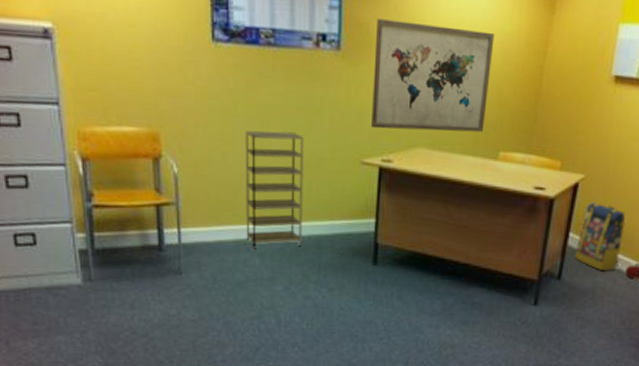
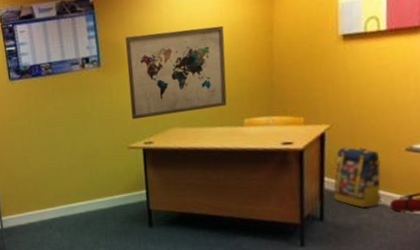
shelving unit: present [245,131,304,250] -> none [39,134,90,226]

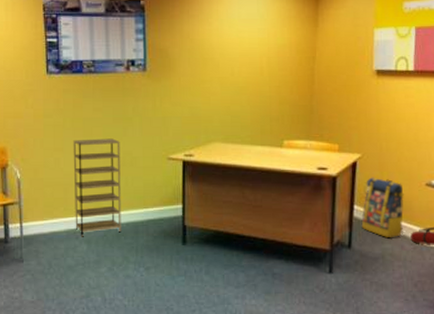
shelving unit: none [39,134,90,226] -> present [73,138,121,237]
wall art: present [125,25,227,120] -> none [173,44,270,130]

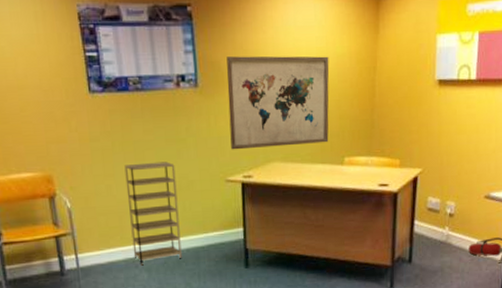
wall art: none [173,44,270,130] -> present [226,56,329,150]
backpack: present [361,177,404,237] -> none [421,191,463,251]

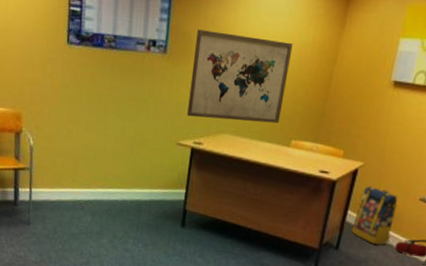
shelving unit: present [124,161,182,266] -> none [81,114,133,209]
backpack: none [421,191,463,251] -> present [351,186,397,245]

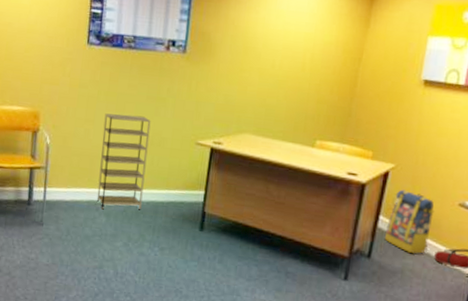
shelving unit: none [81,114,133,209] -> present [96,113,151,210]
wall art: present [187,29,293,124] -> none [206,29,316,124]

